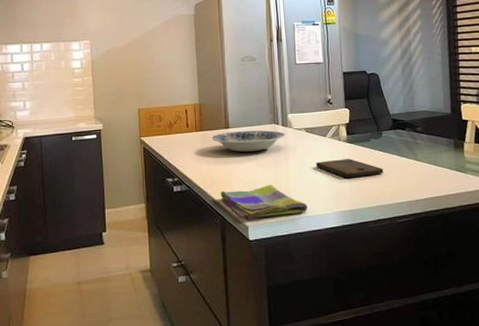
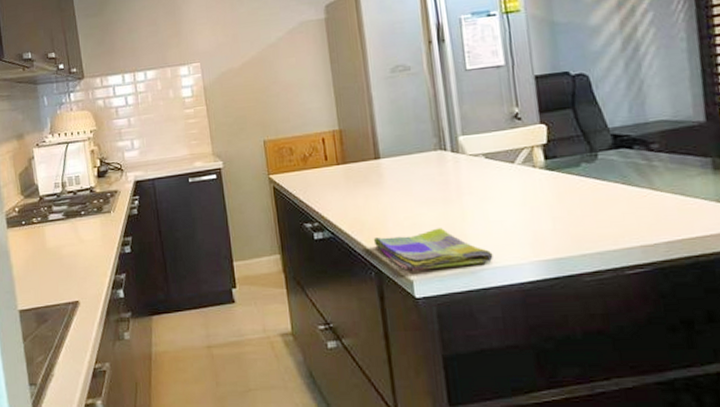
plate: present [211,130,285,153] -> none [357,158,457,189]
cutting board: present [316,159,383,178] -> none [502,191,602,217]

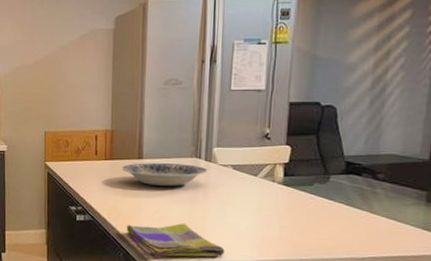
plate: none [357,158,457,189] -> present [121,163,208,187]

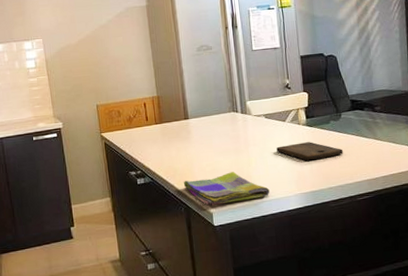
plate: present [121,163,208,187] -> none [171,118,245,142]
cutting board: none [241,203,325,225] -> present [276,142,343,161]

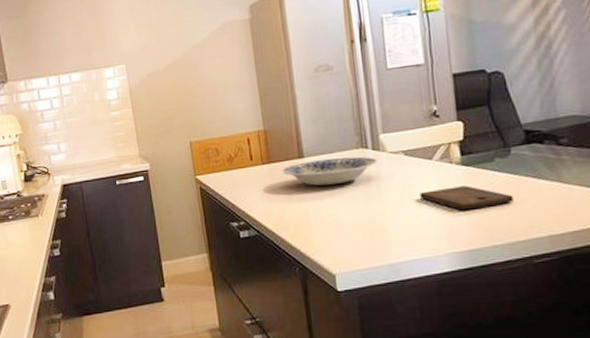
plate: none [171,118,245,142] -> present [282,156,378,187]
dish towel: present [183,172,270,206] -> none [297,224,411,267]

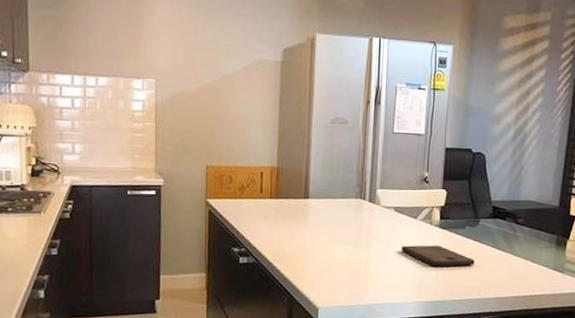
plate: present [282,156,378,187] -> none [287,202,371,228]

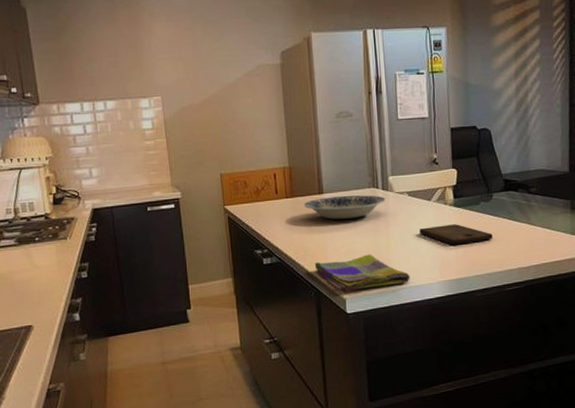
plate: none [287,202,371,228] -> present [303,195,386,220]
dish towel: none [291,265,386,301] -> present [314,254,410,292]

